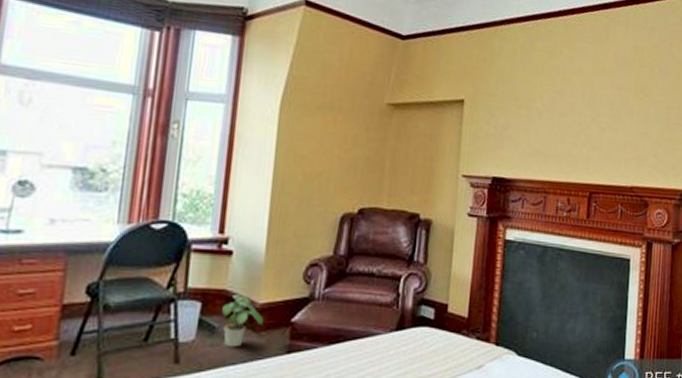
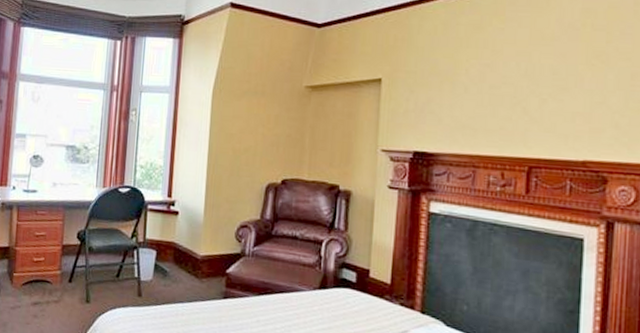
potted plant: present [222,295,264,348] -> none [172,247,205,289]

